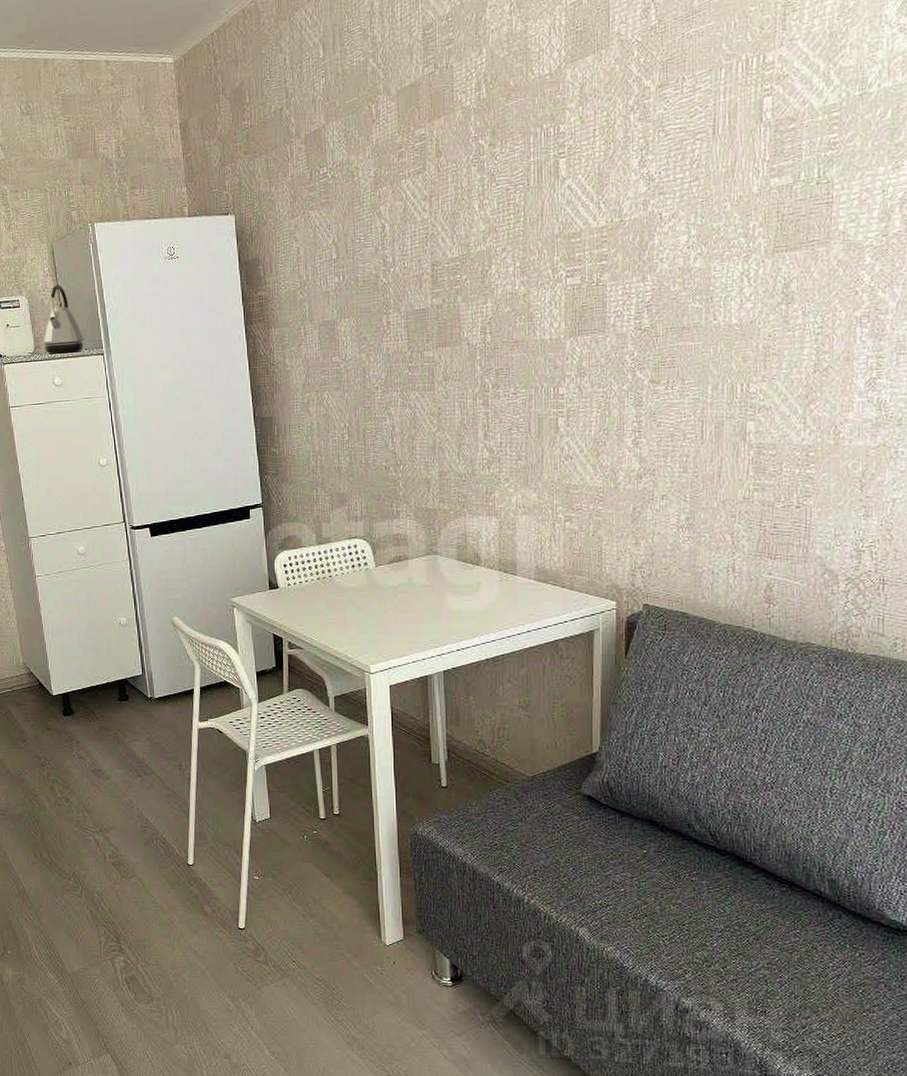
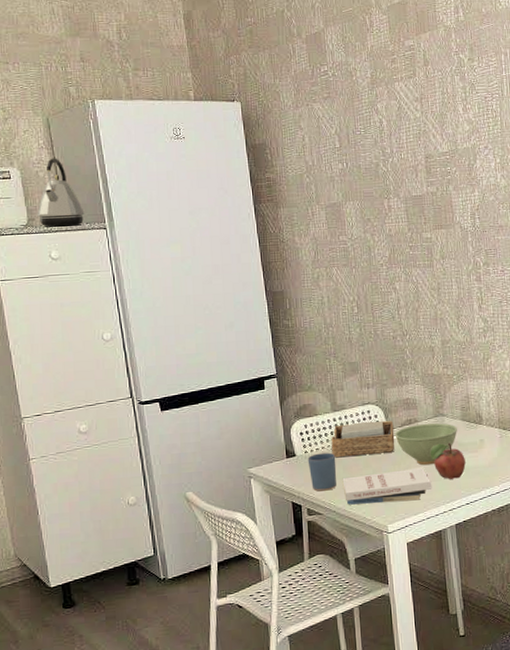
mug: none [290,586,320,625] -> present [307,452,337,492]
napkin holder: none [315,556,382,592] -> present [331,420,395,458]
books: none [325,607,420,642] -> present [342,467,432,505]
bowl: none [382,562,451,606] -> present [394,423,457,466]
fruit: none [419,584,459,623] -> present [430,443,466,479]

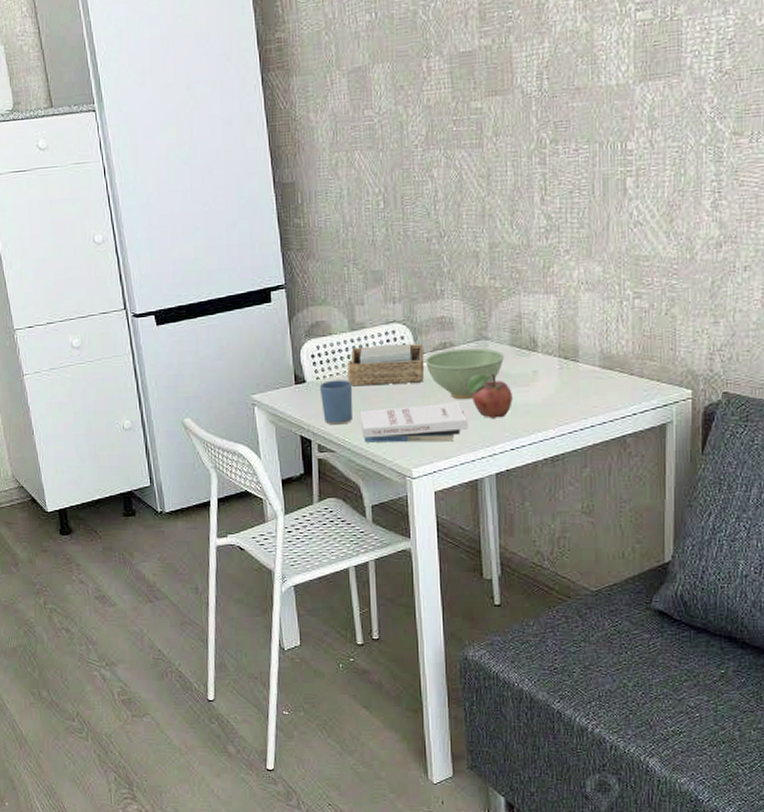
kettle: present [37,158,85,227] -> none [22,27,72,112]

